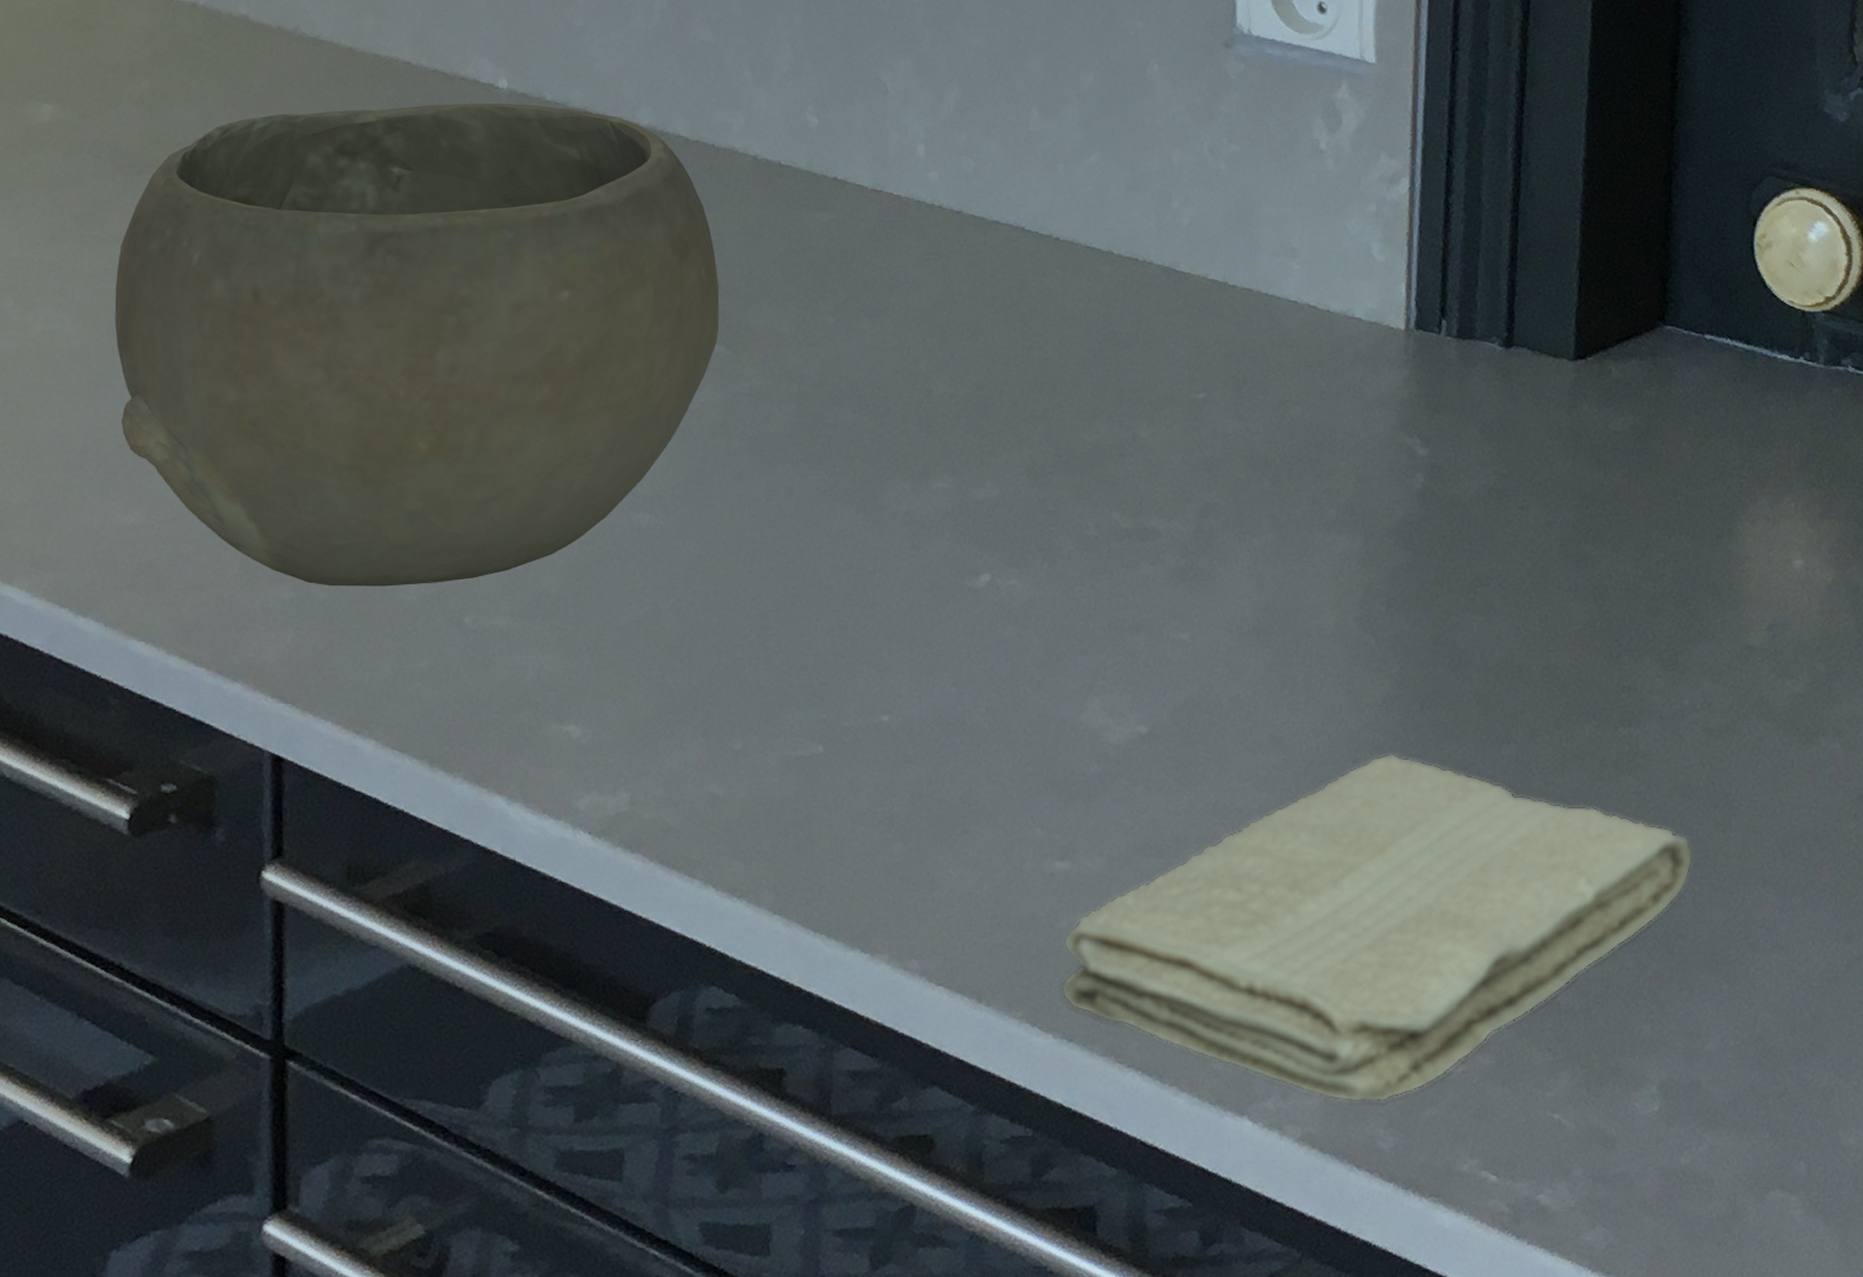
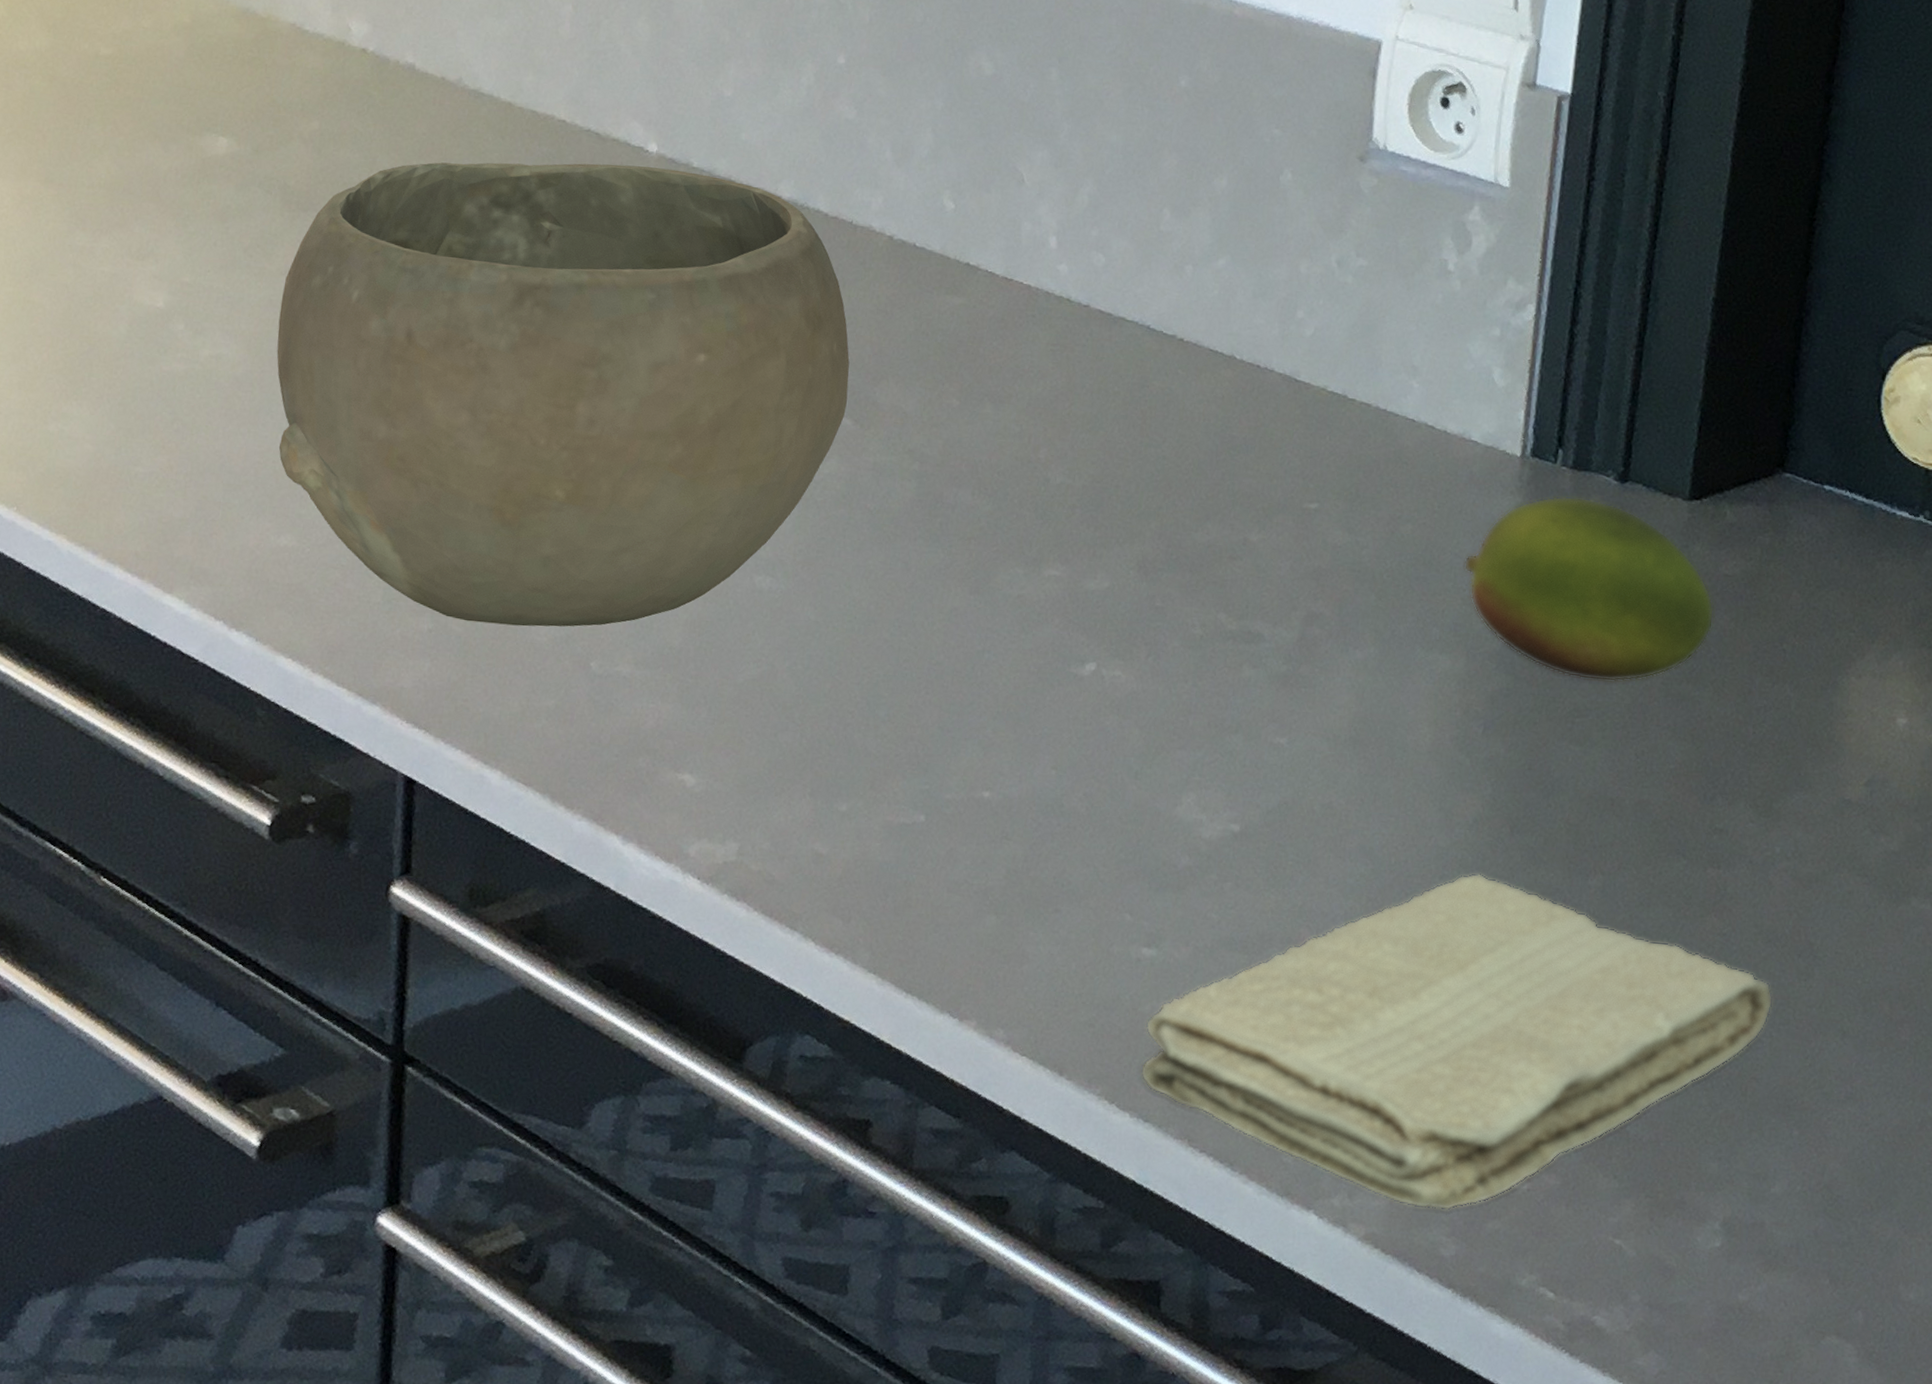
fruit: none [1355,365,1607,548] -> present [1463,496,1715,682]

